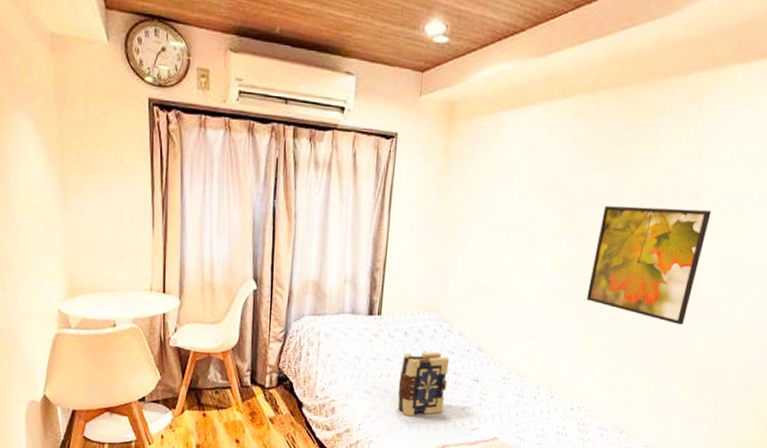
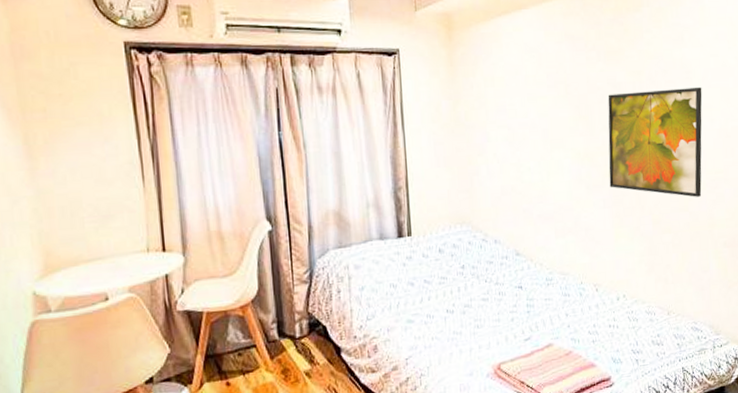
book: present [397,352,450,417] -> none [441,264,492,340]

